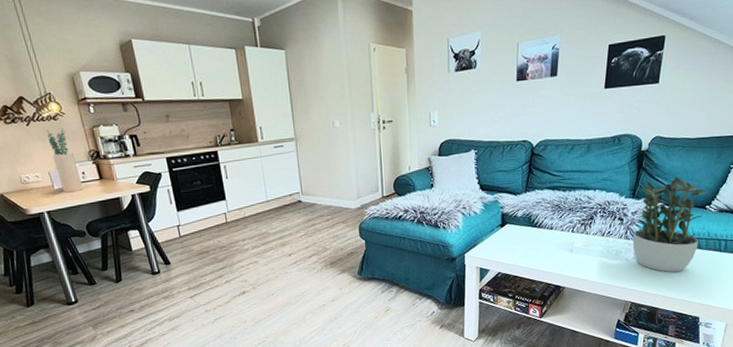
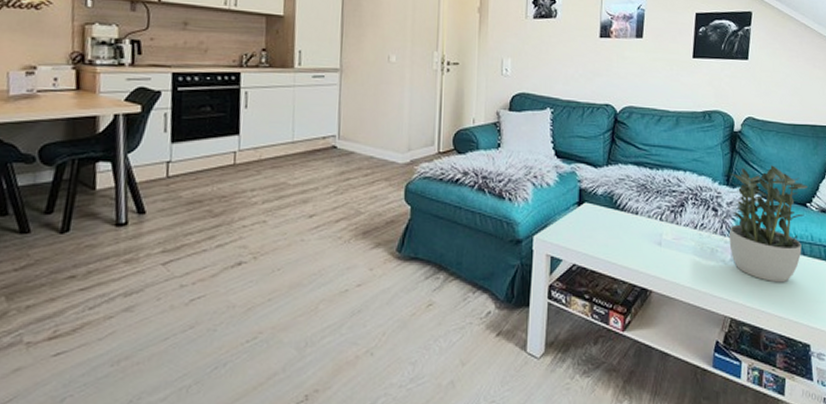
vase: present [46,128,83,193] -> none [19,20,51,103]

